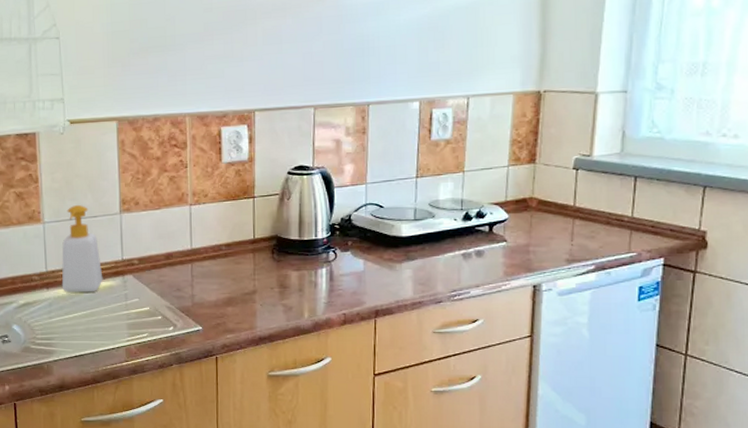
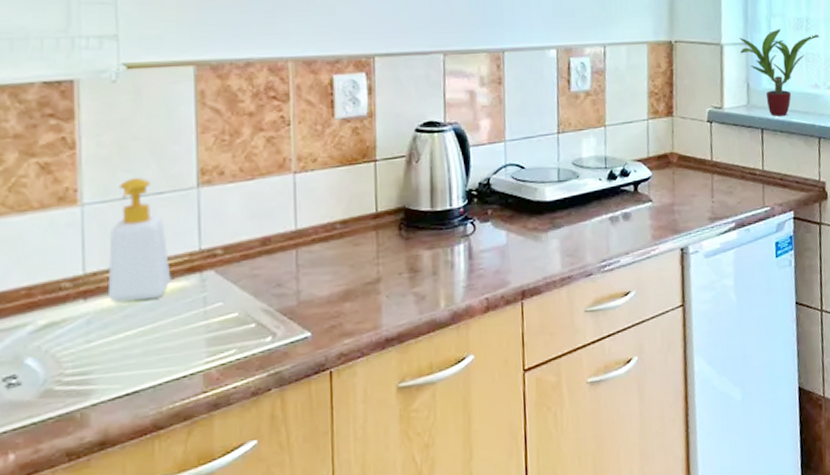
potted plant: none [618,75,718,166] -> present [739,29,820,118]

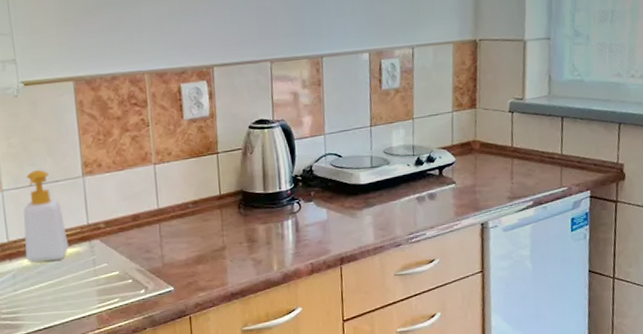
potted plant: present [739,29,820,118] -> none [542,22,625,106]

